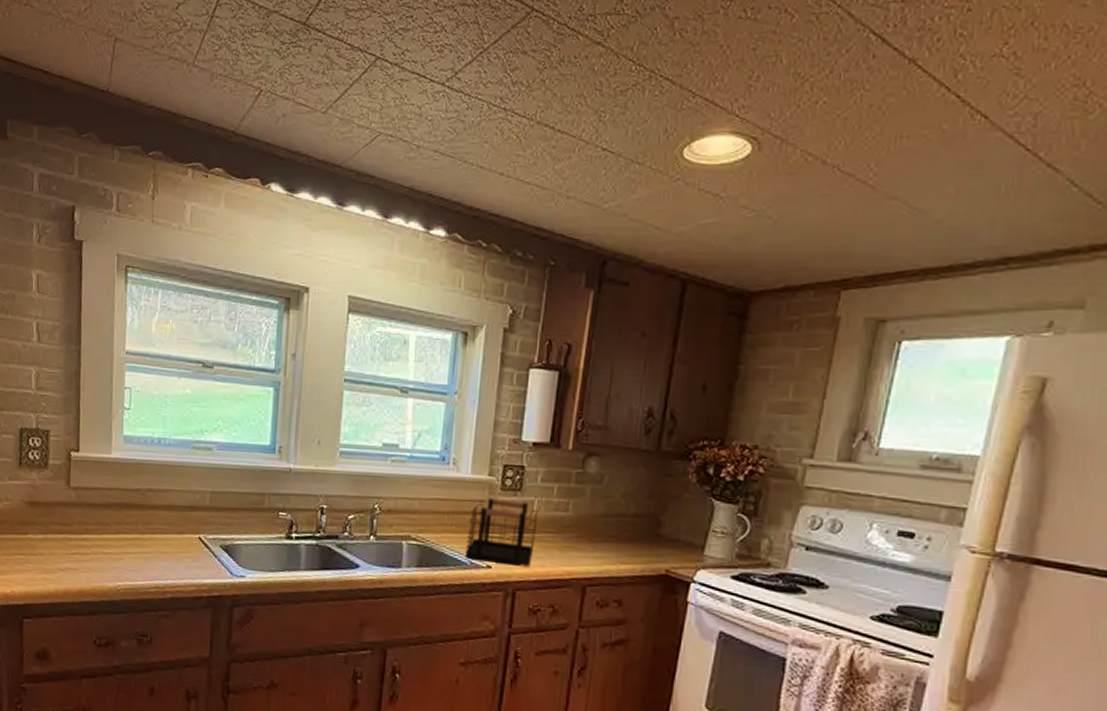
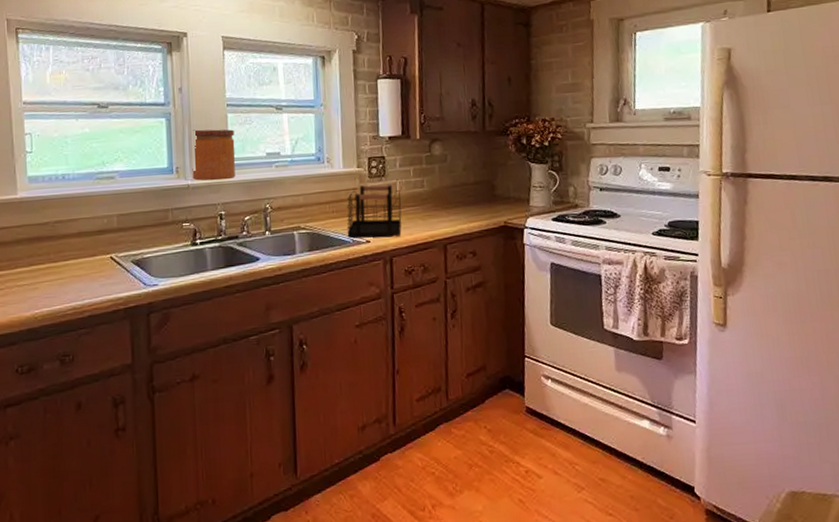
jar: none [296,405,349,469] -> present [192,129,236,181]

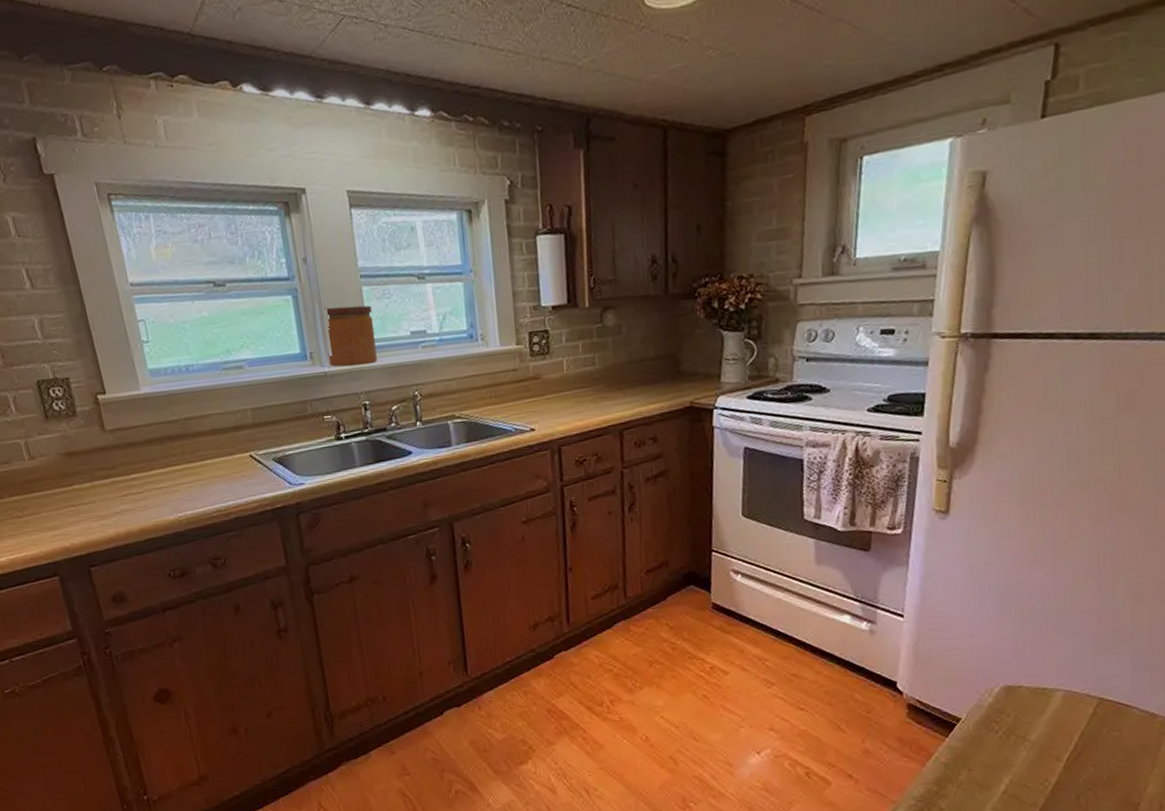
dish rack: present [346,185,402,238] -> none [506,363,571,426]

